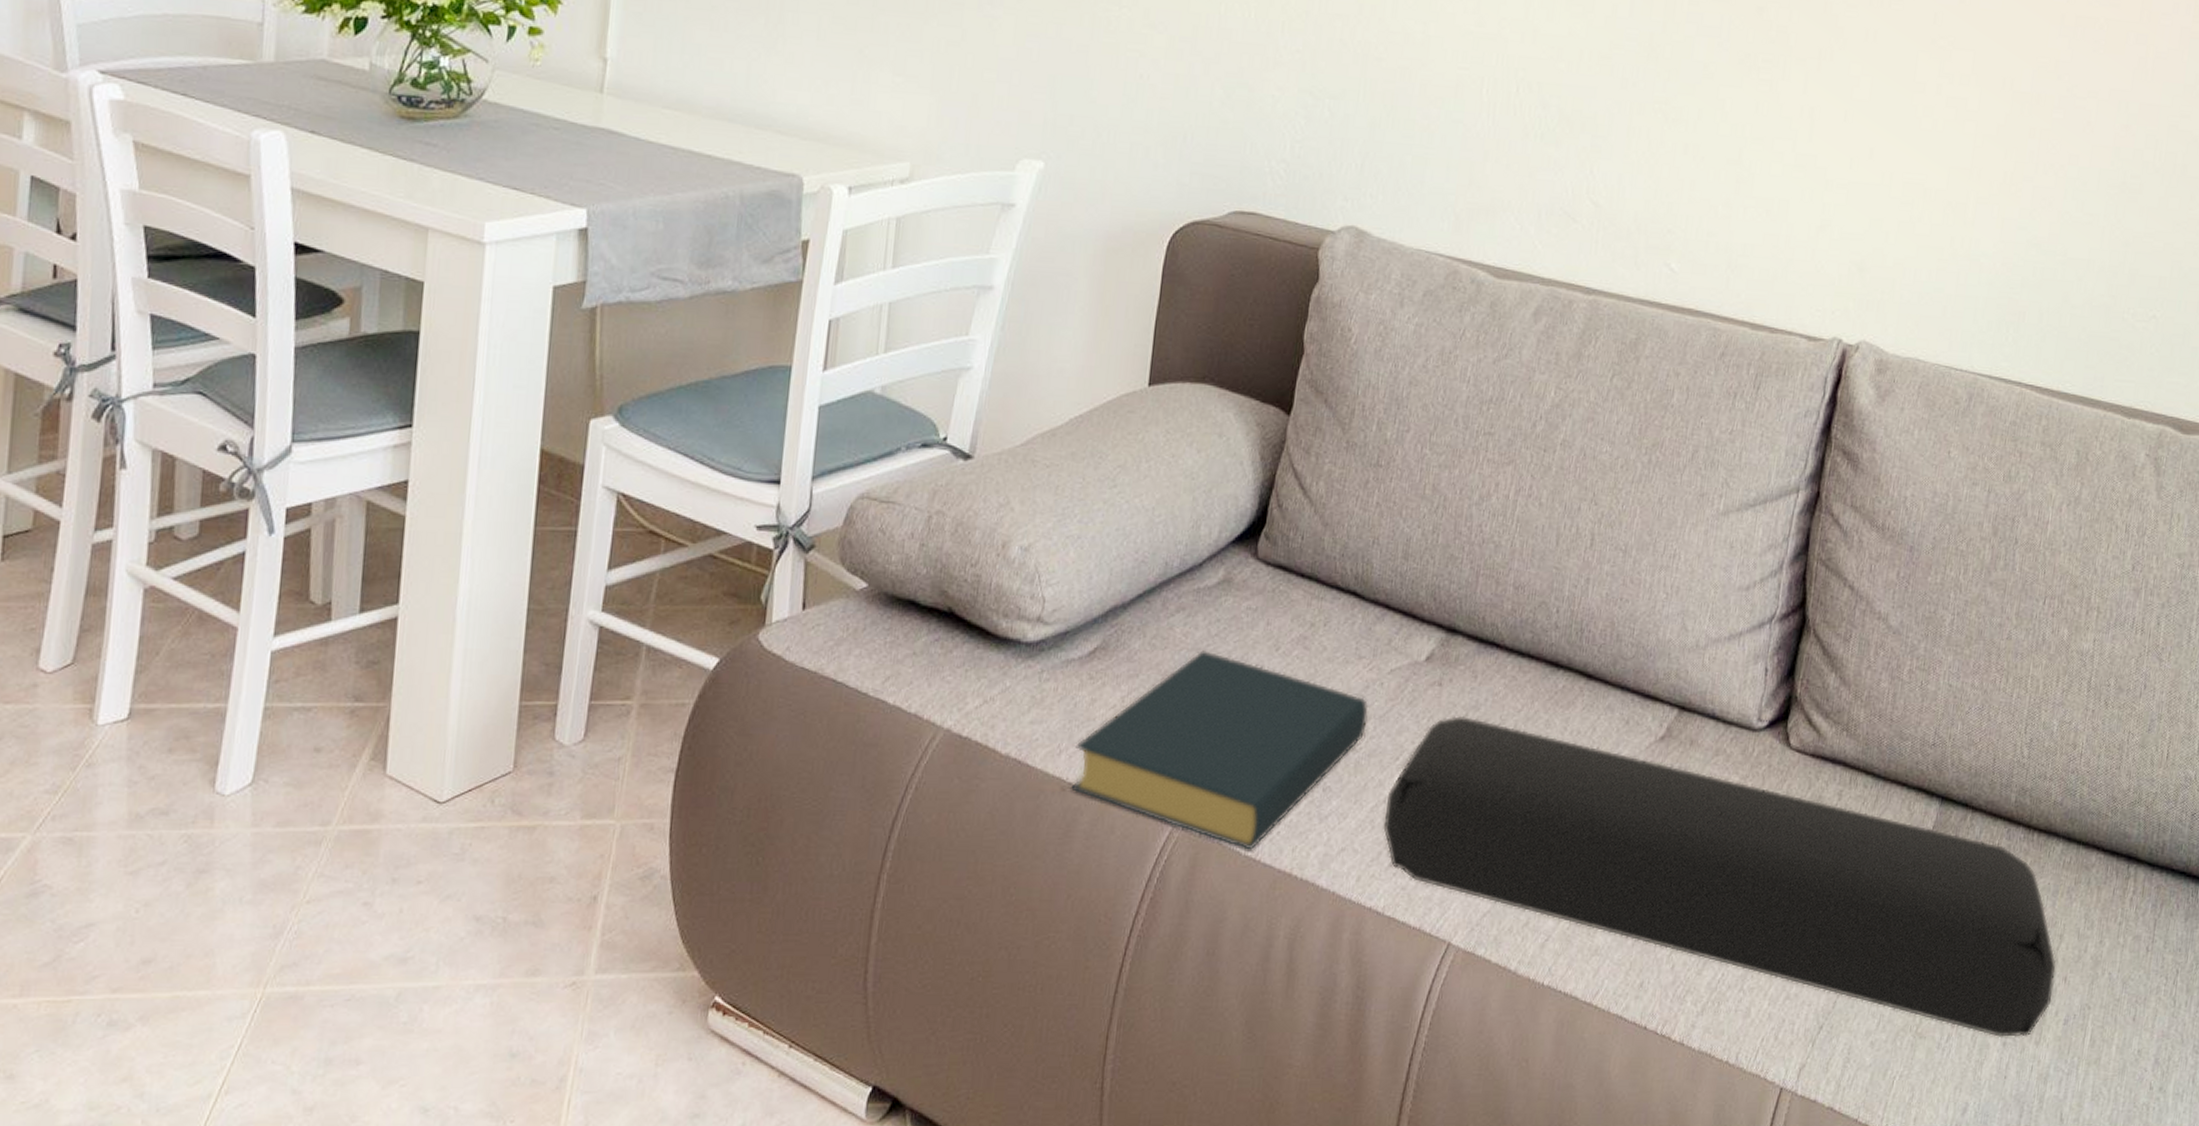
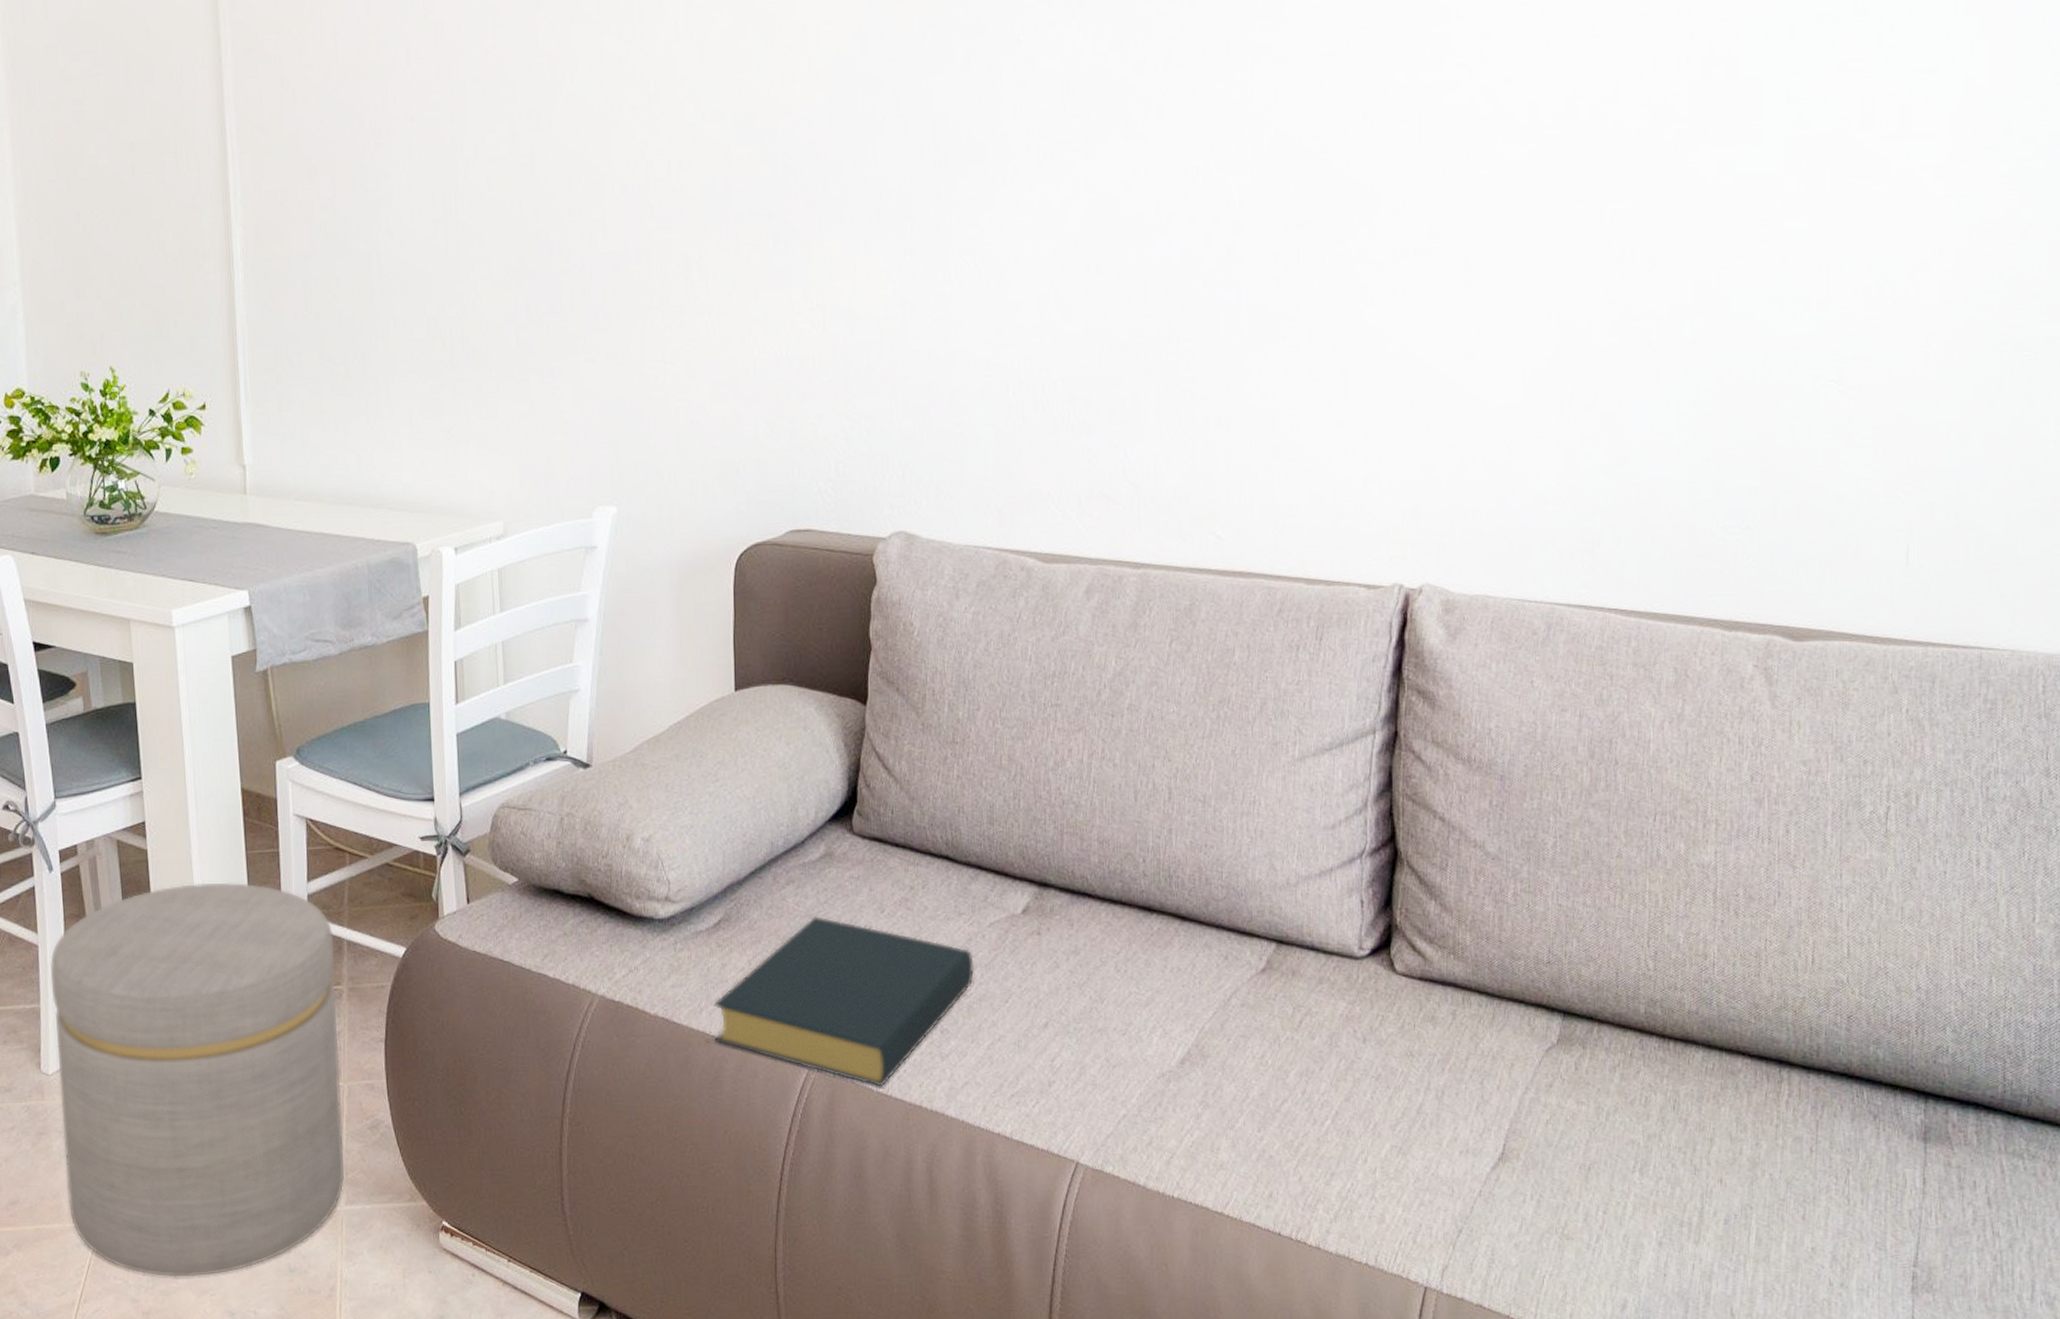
ottoman: none [224,562,631,1062] -> present [49,882,345,1277]
cushion: present [1383,715,2056,1037] -> none [1001,960,1709,1237]

